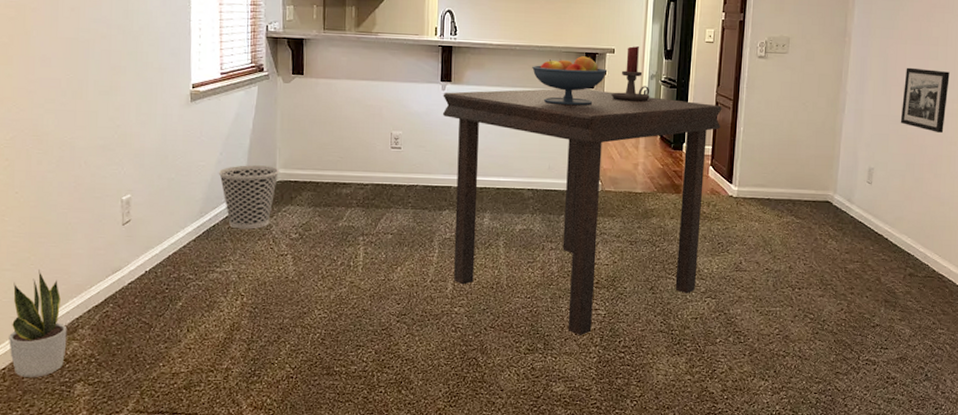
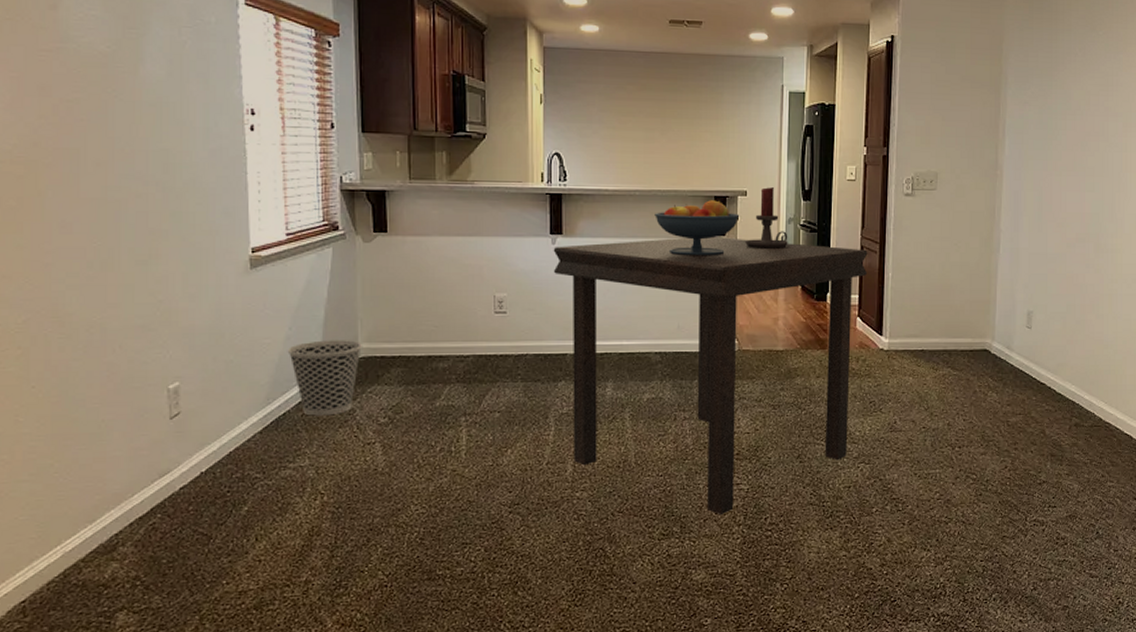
potted plant: present [9,269,68,378] -> none [29,478,104,611]
picture frame: present [900,67,950,134] -> none [1058,201,1107,271]

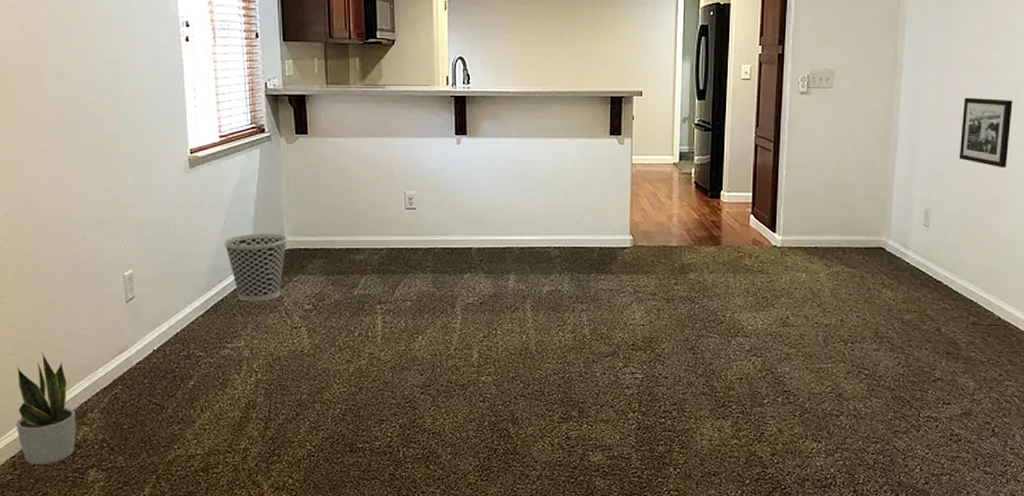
potted plant: none [29,478,104,611] -> present [16,352,77,466]
dining table: present [553,237,868,516] -> none [458,137,762,402]
fruit bowl: present [655,200,740,256] -> none [553,101,635,155]
candle holder: present [745,187,788,249] -> none [641,87,683,147]
picture frame: none [1058,201,1107,271] -> present [958,97,1013,169]

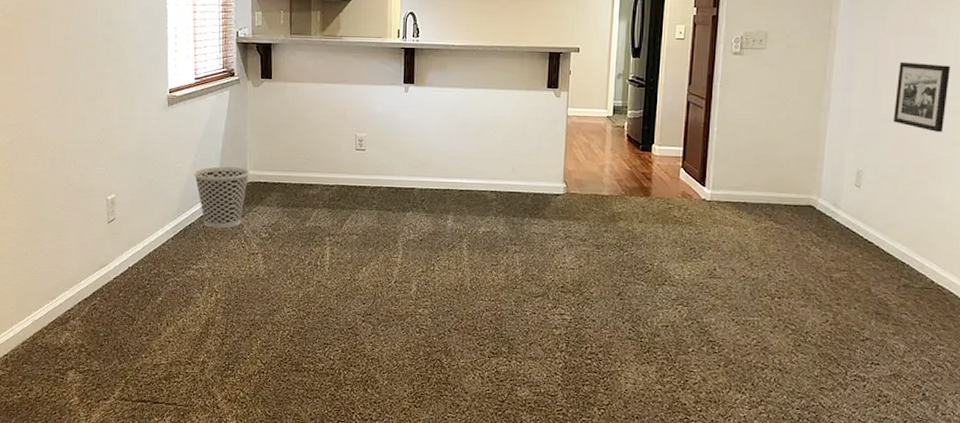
potted plant: present [16,352,77,466] -> none [10,264,61,365]

